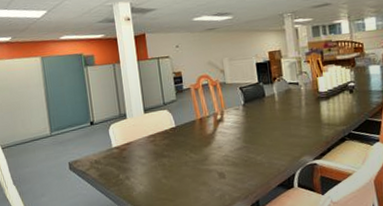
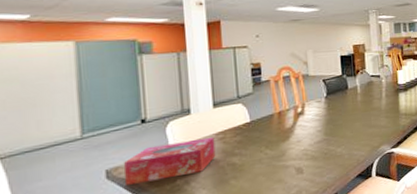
tissue box: none [81,140,149,176] -> present [124,138,216,185]

